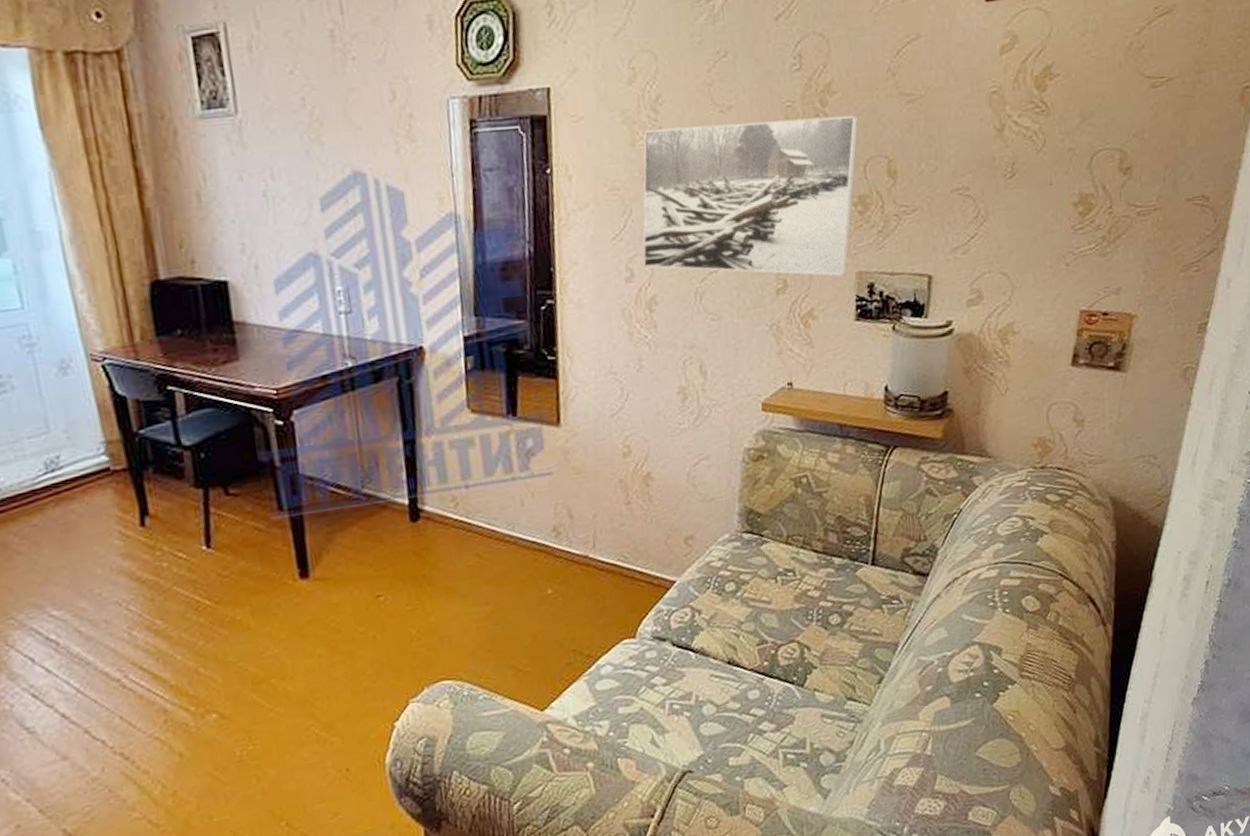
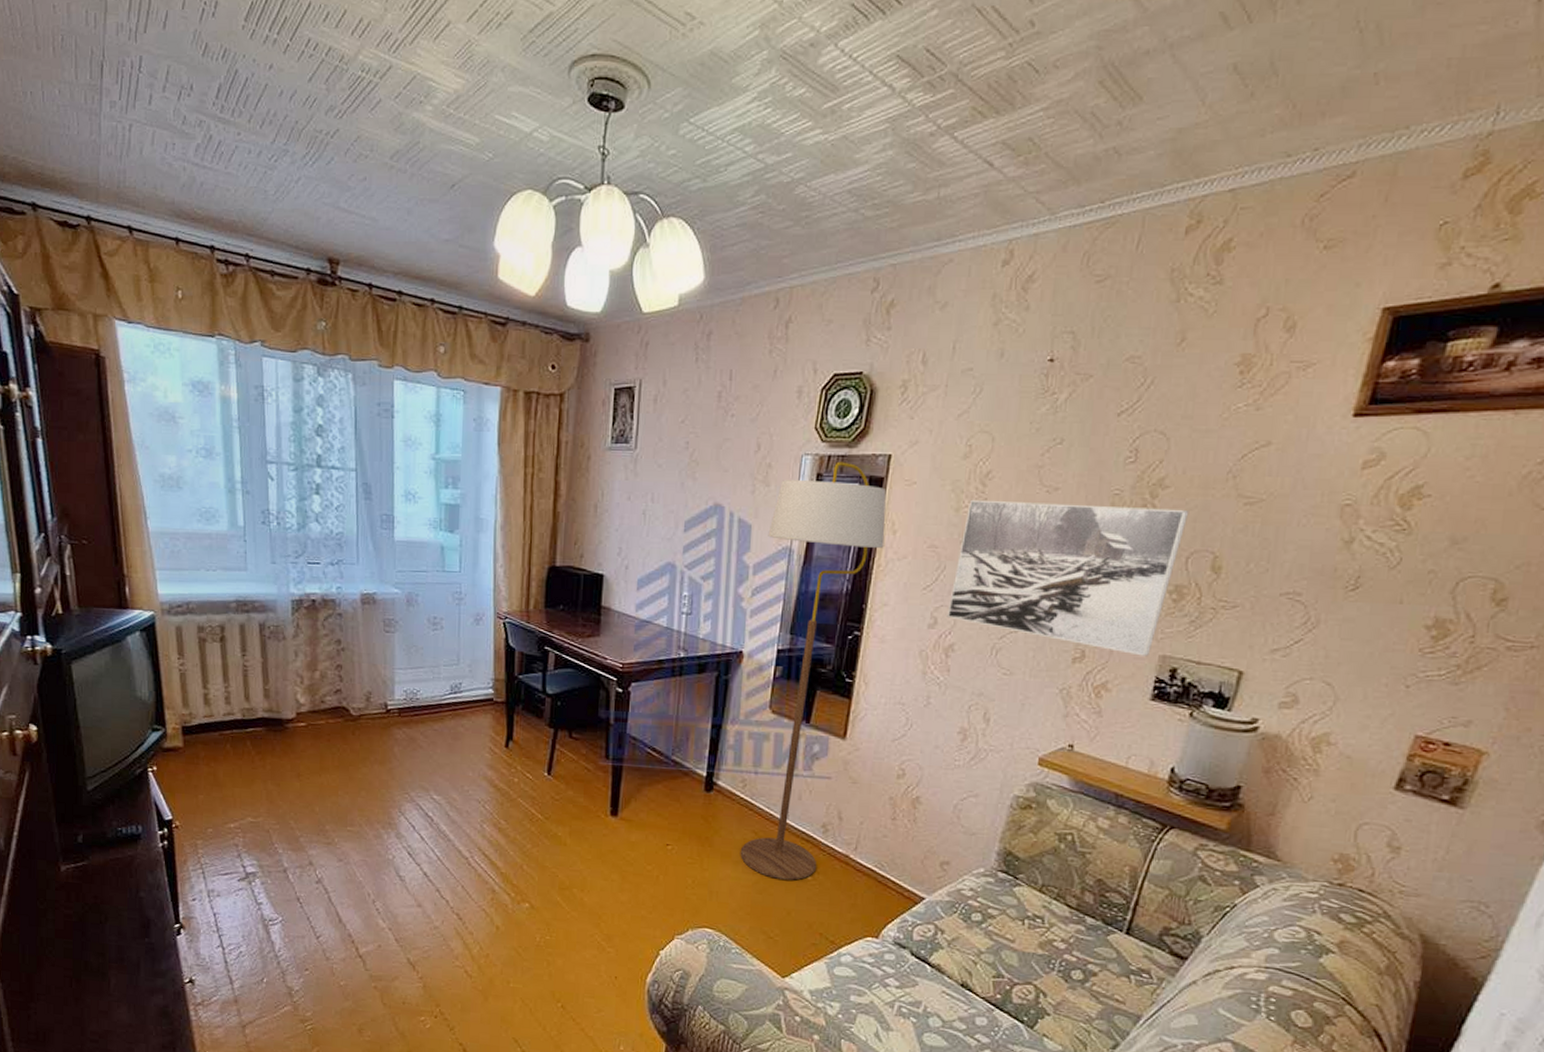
floor lamp: none [425,101,562,603] -> present [740,461,887,880]

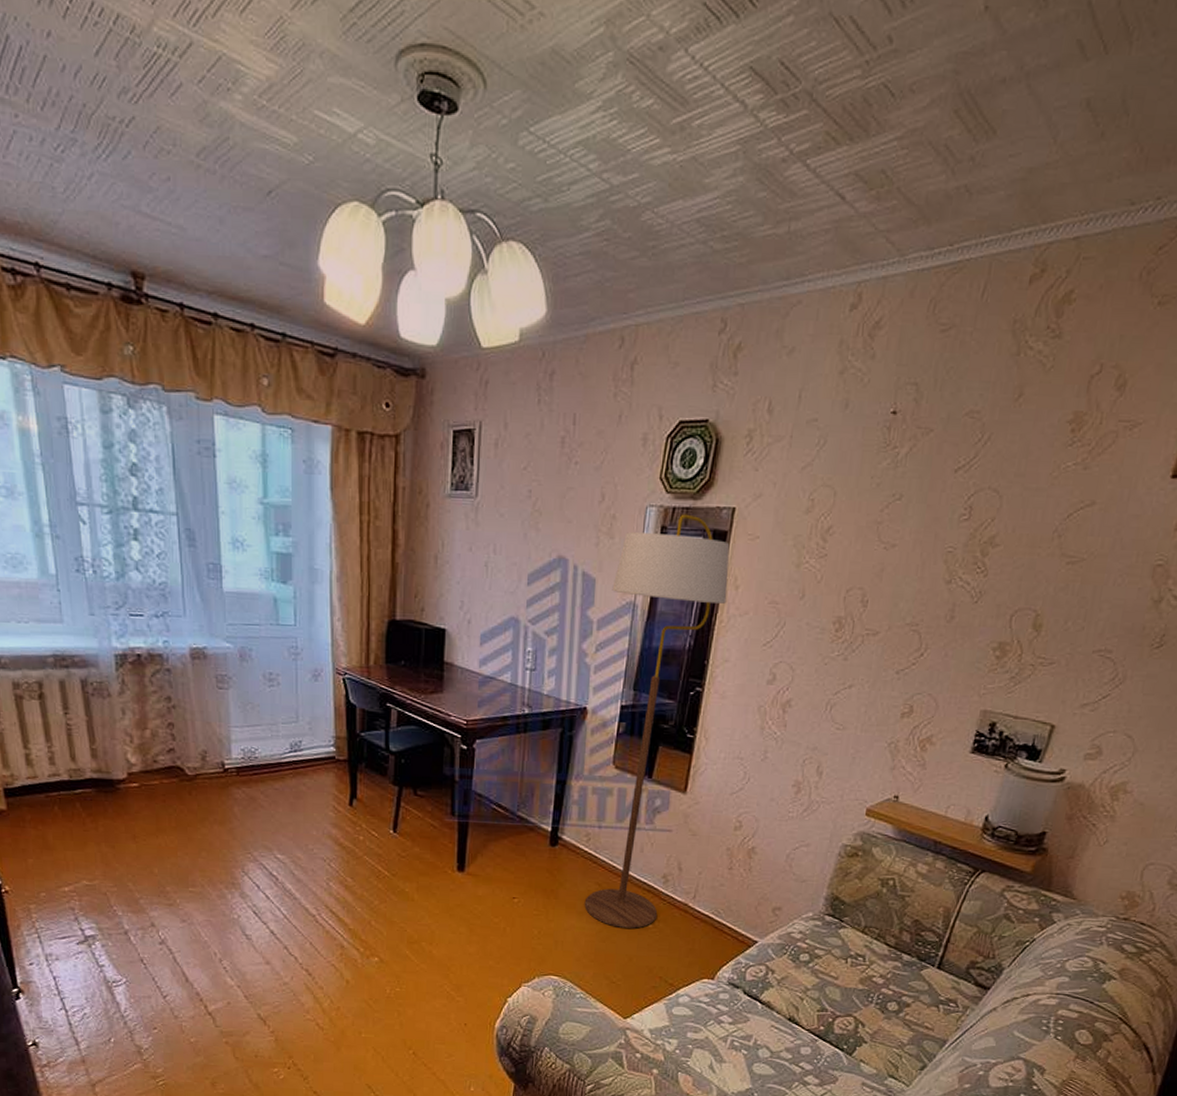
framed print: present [947,499,1190,657] -> none [785,555,1016,711]

